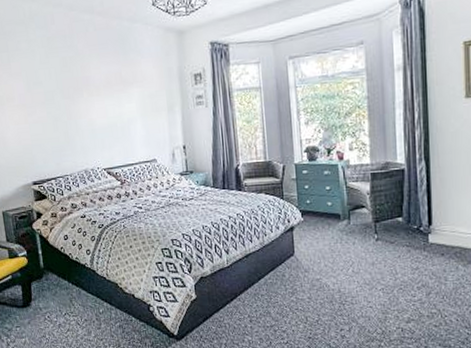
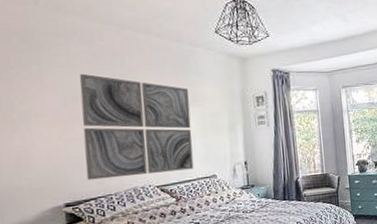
wall art: none [38,58,136,161] -> present [79,73,194,180]

